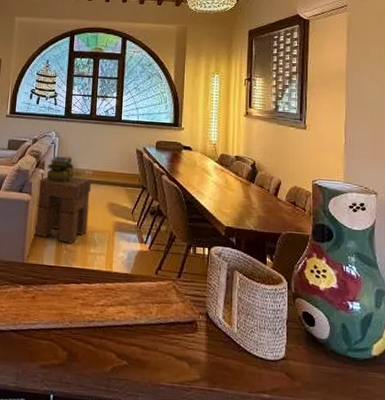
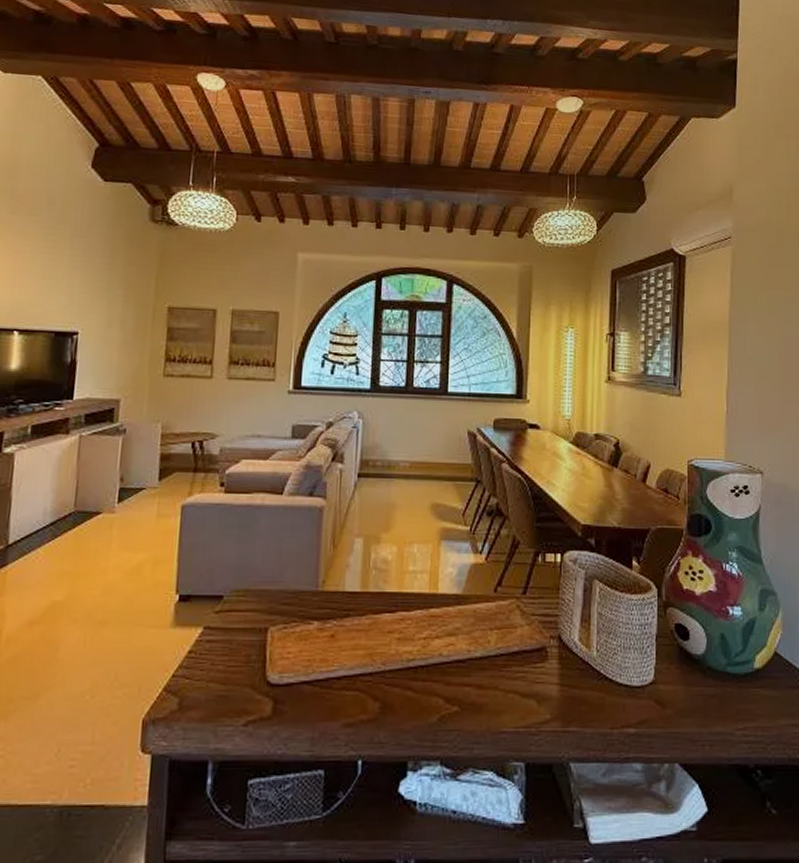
wooden stool: present [33,176,92,244] -> none [329,470,409,561]
stack of books: present [46,156,75,184] -> none [347,444,385,481]

